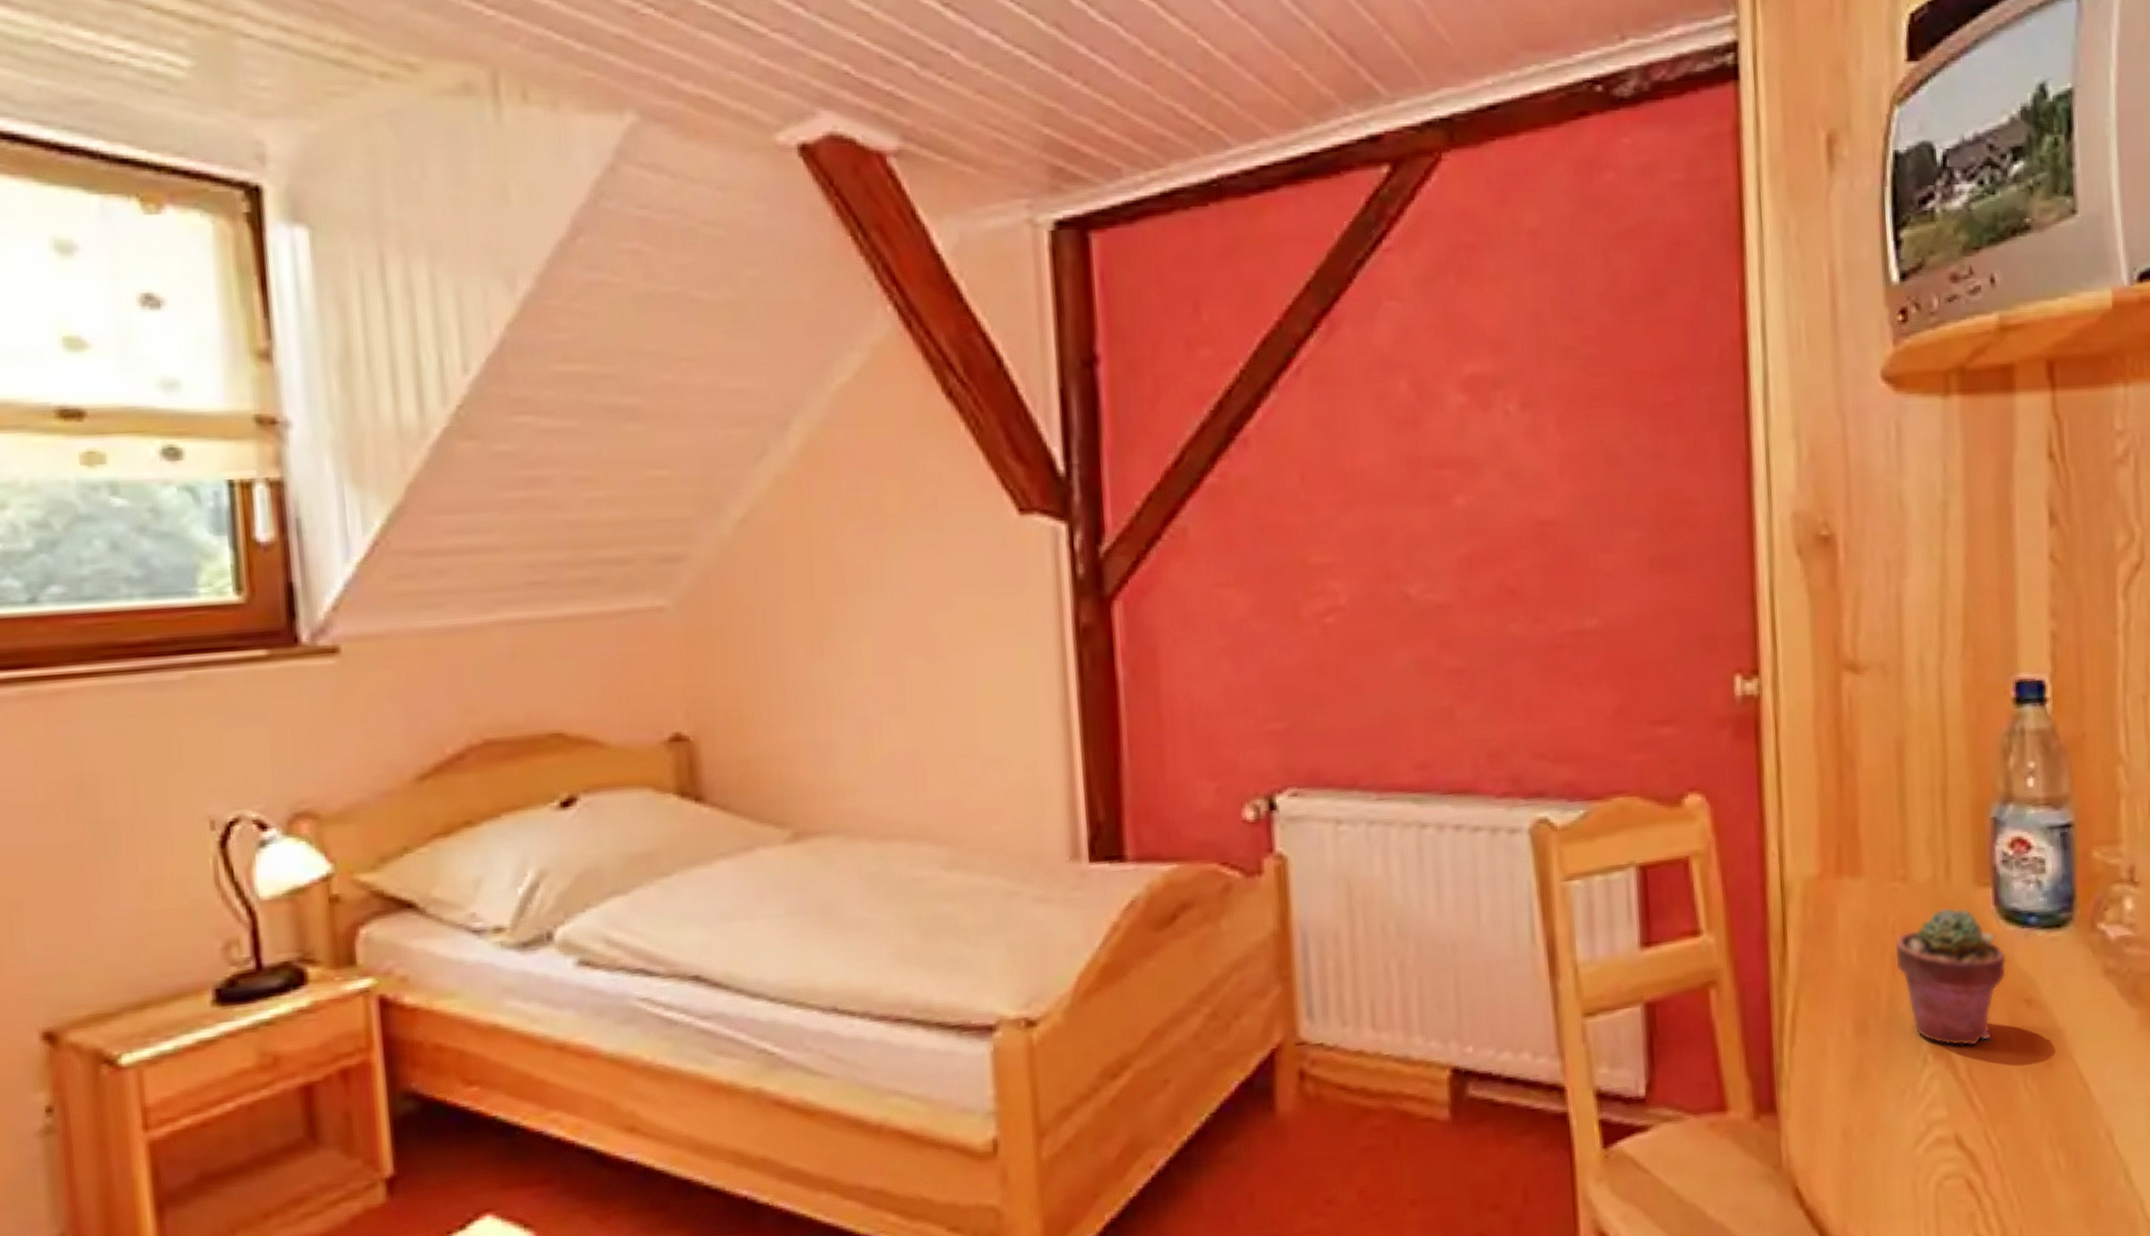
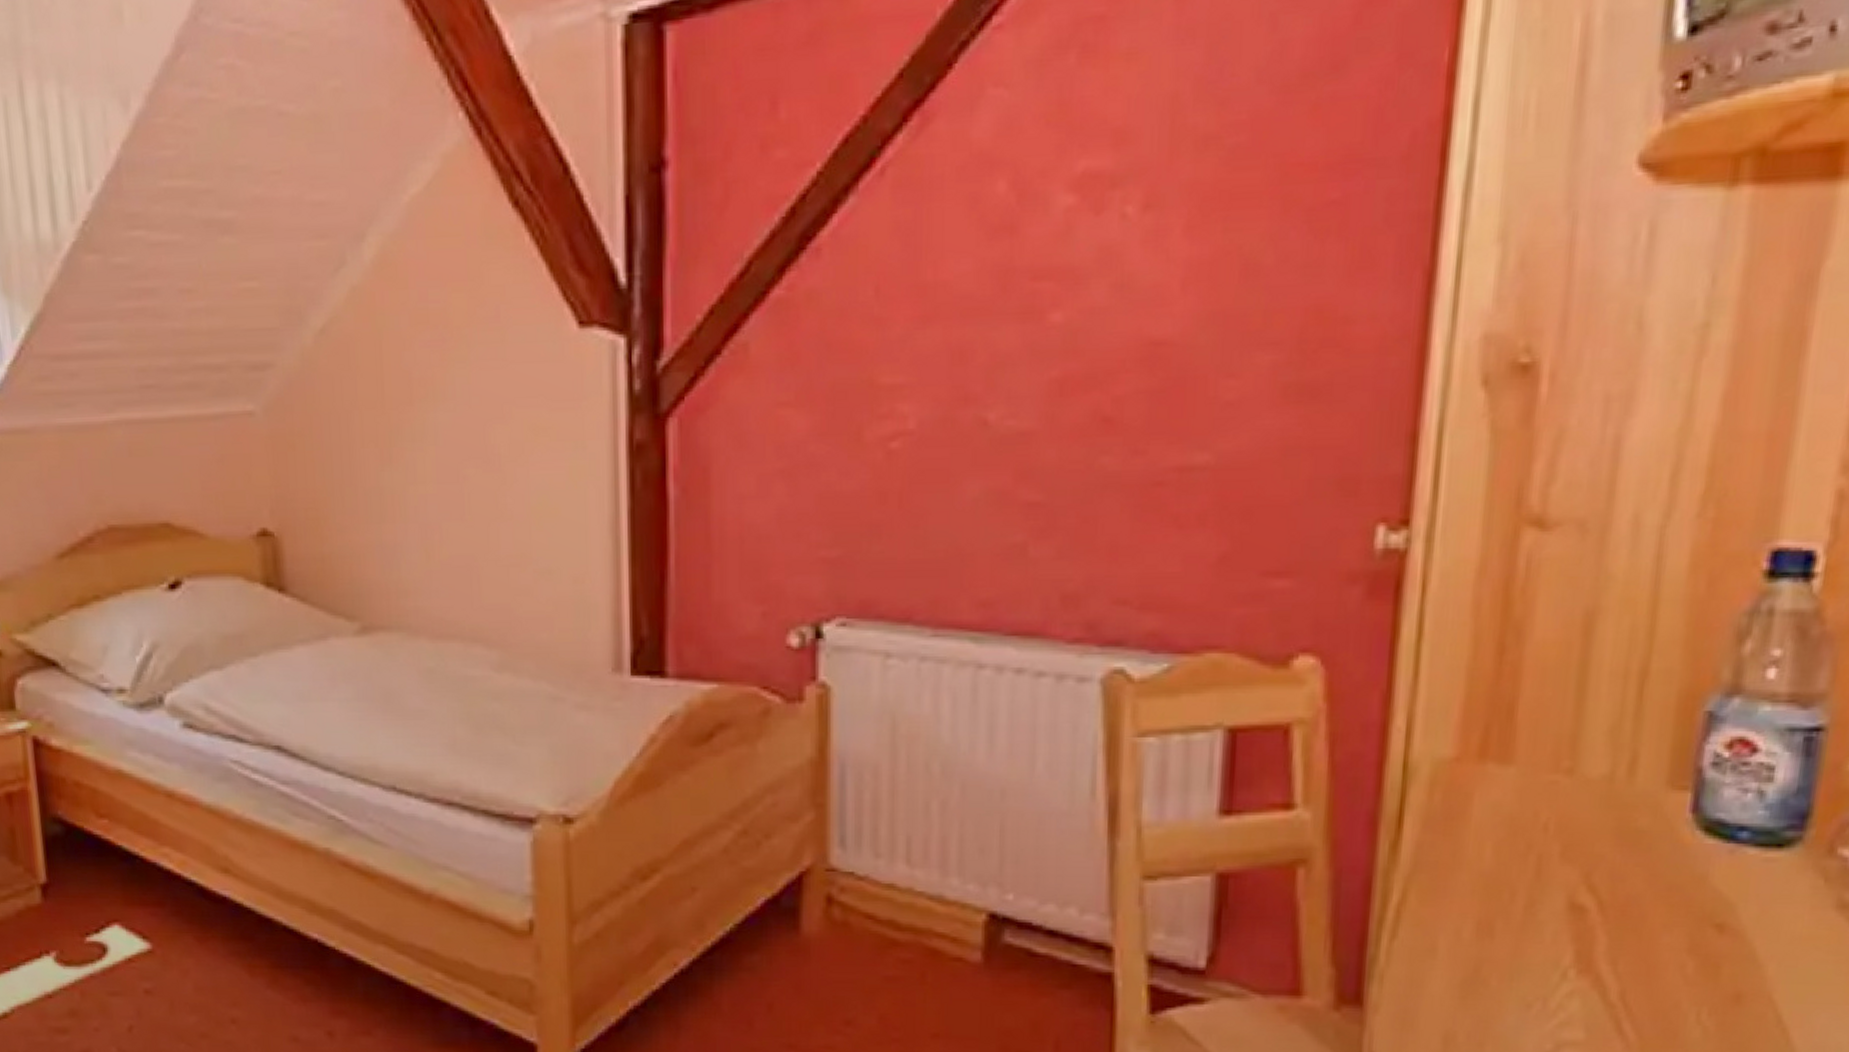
potted succulent: present [1894,907,2007,1047] -> none [1542,810,1698,967]

